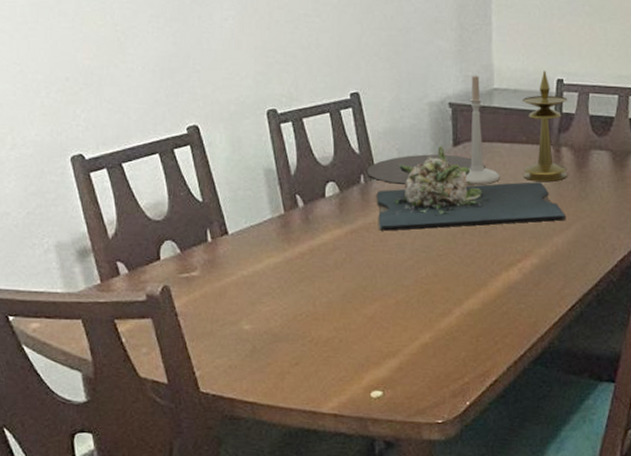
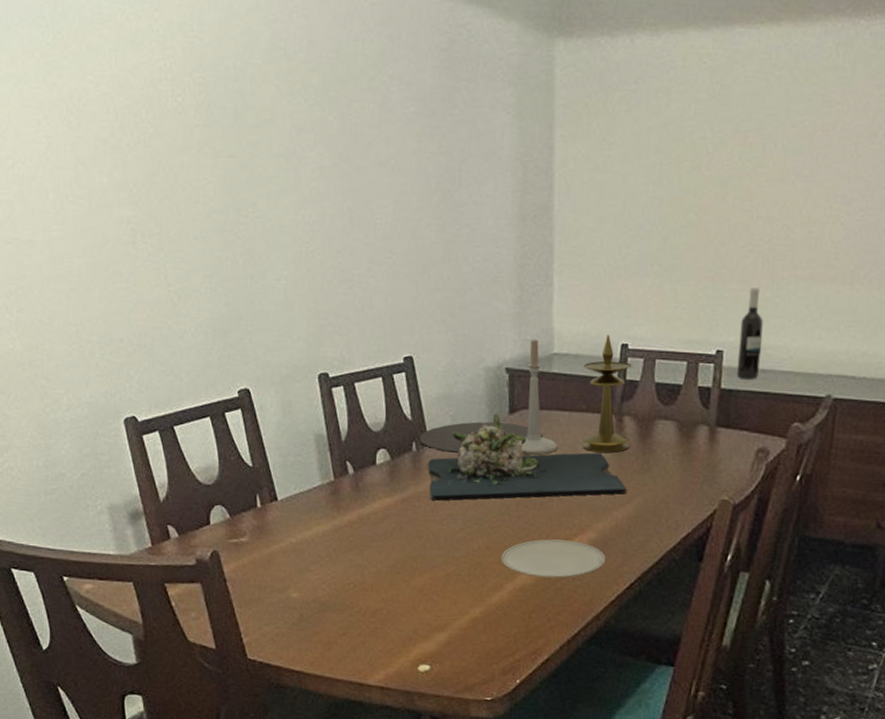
plate: none [448,265,548,303] -> present [501,539,606,579]

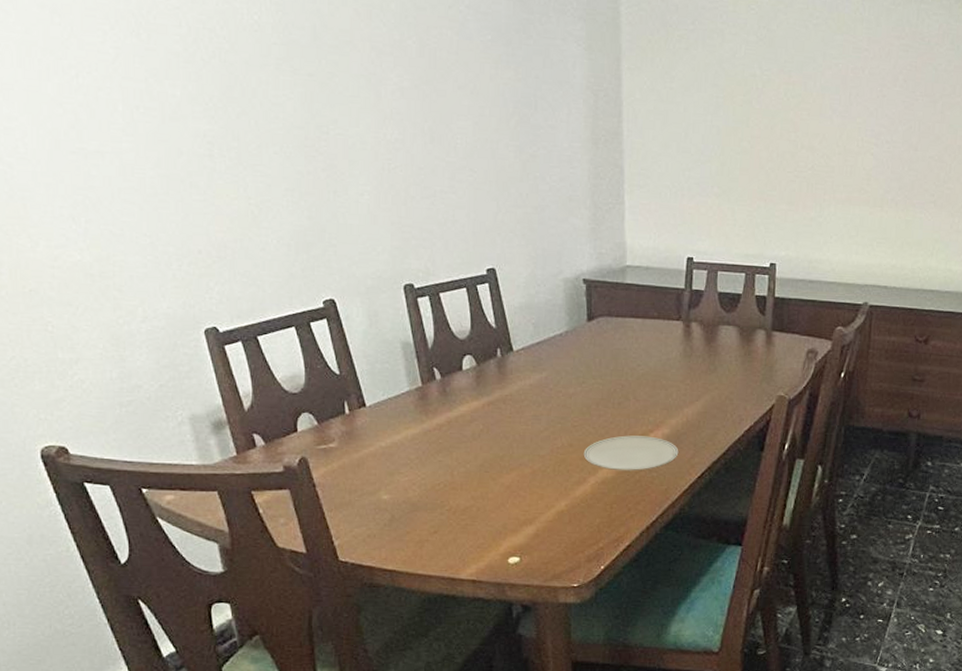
placemat: present [419,421,543,453] -> none [503,328,619,358]
flower arrangement: present [428,413,627,501] -> none [512,321,696,403]
candlestick: present [521,338,558,455] -> none [599,252,633,358]
candlestick: present [582,334,632,453] -> none [653,249,697,356]
wine bottle: present [736,287,764,380] -> none [787,208,810,289]

